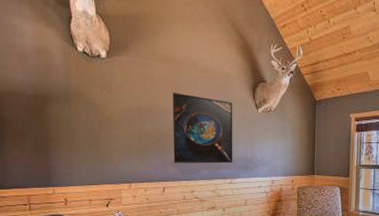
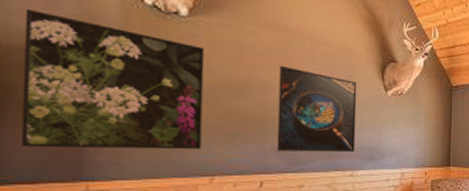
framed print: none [8,63,122,163] -> present [20,8,205,150]

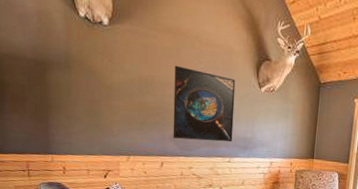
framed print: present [20,8,205,150] -> none [9,25,121,135]

